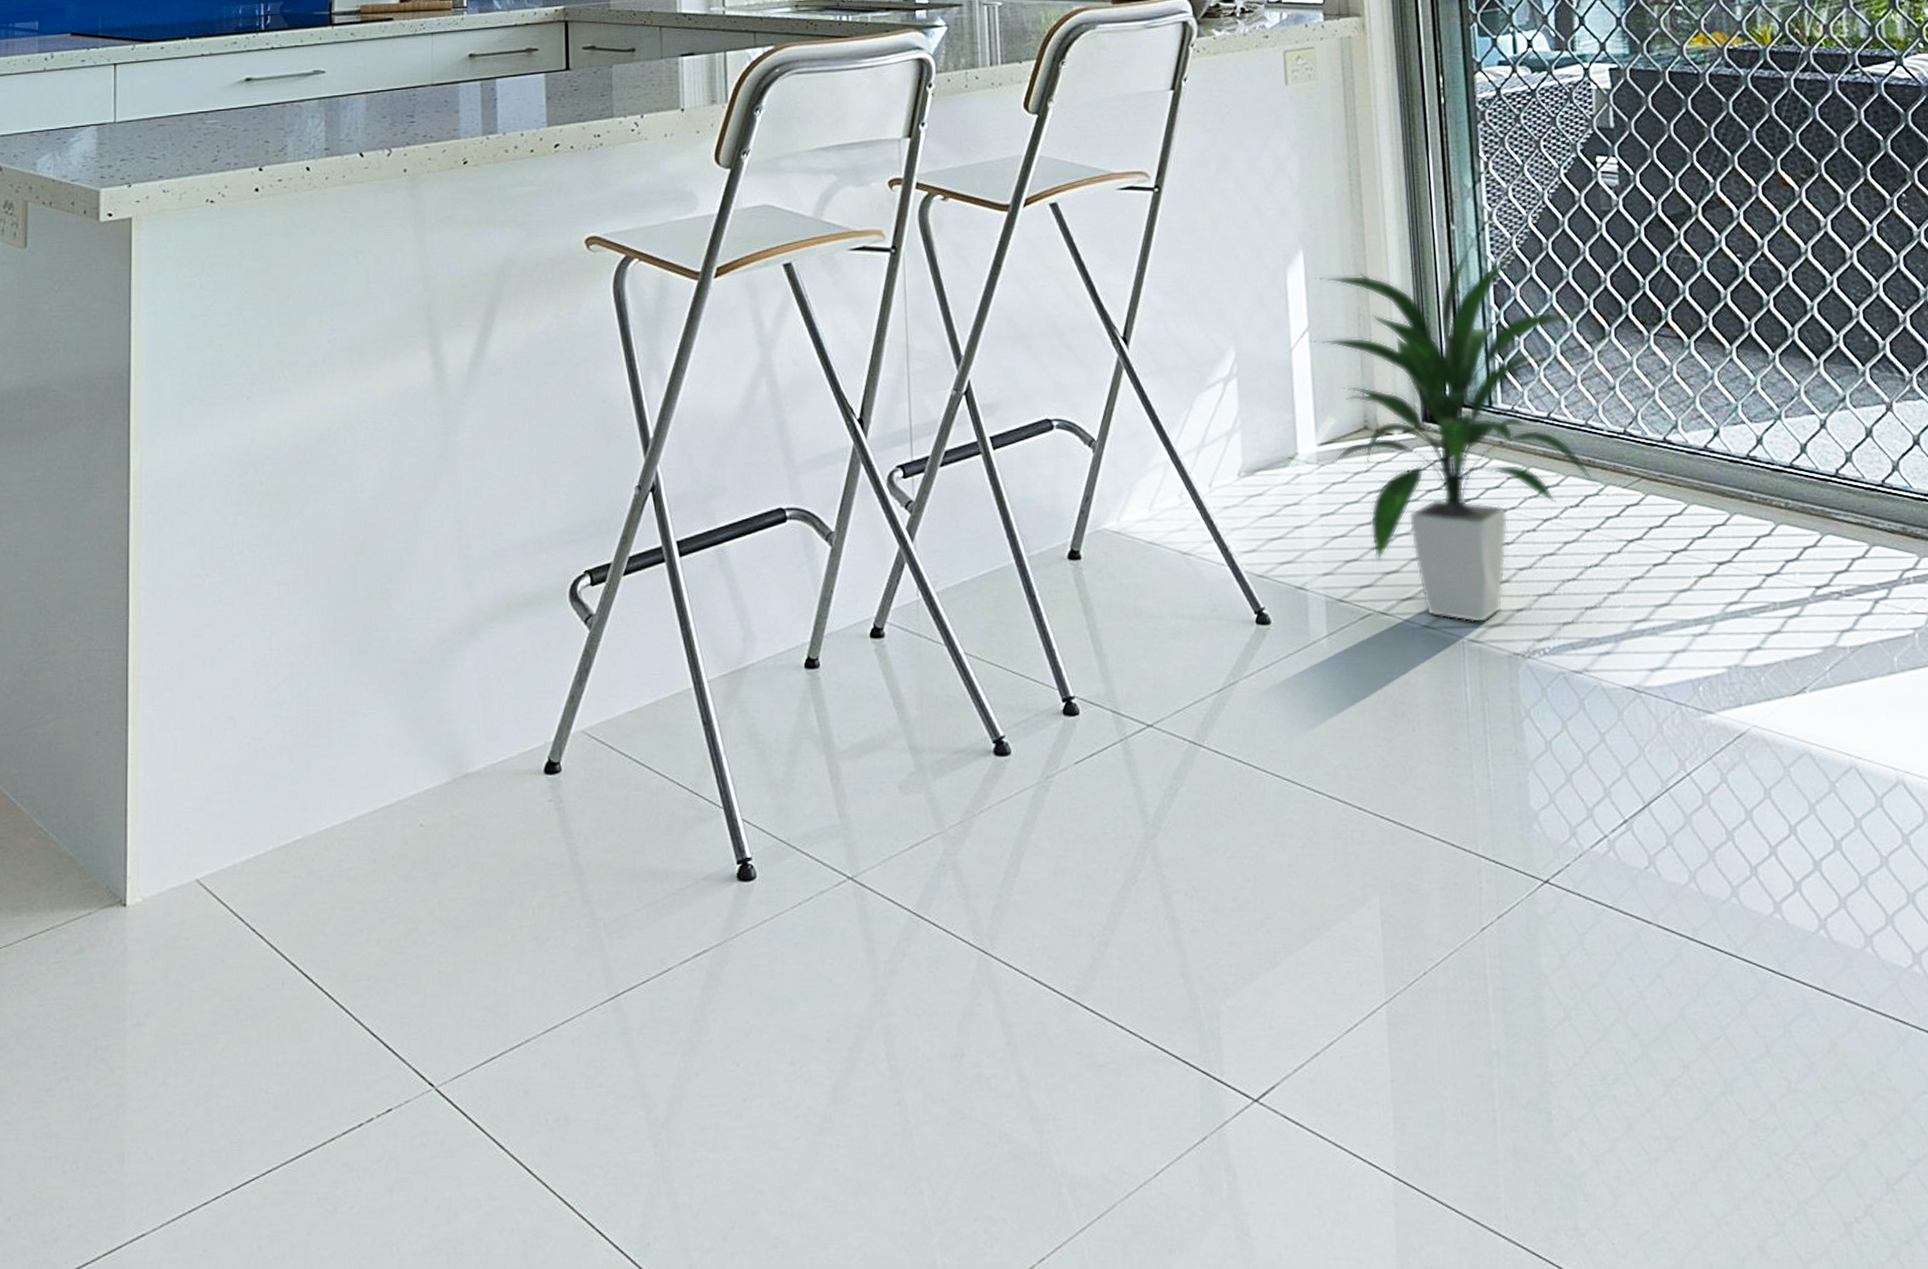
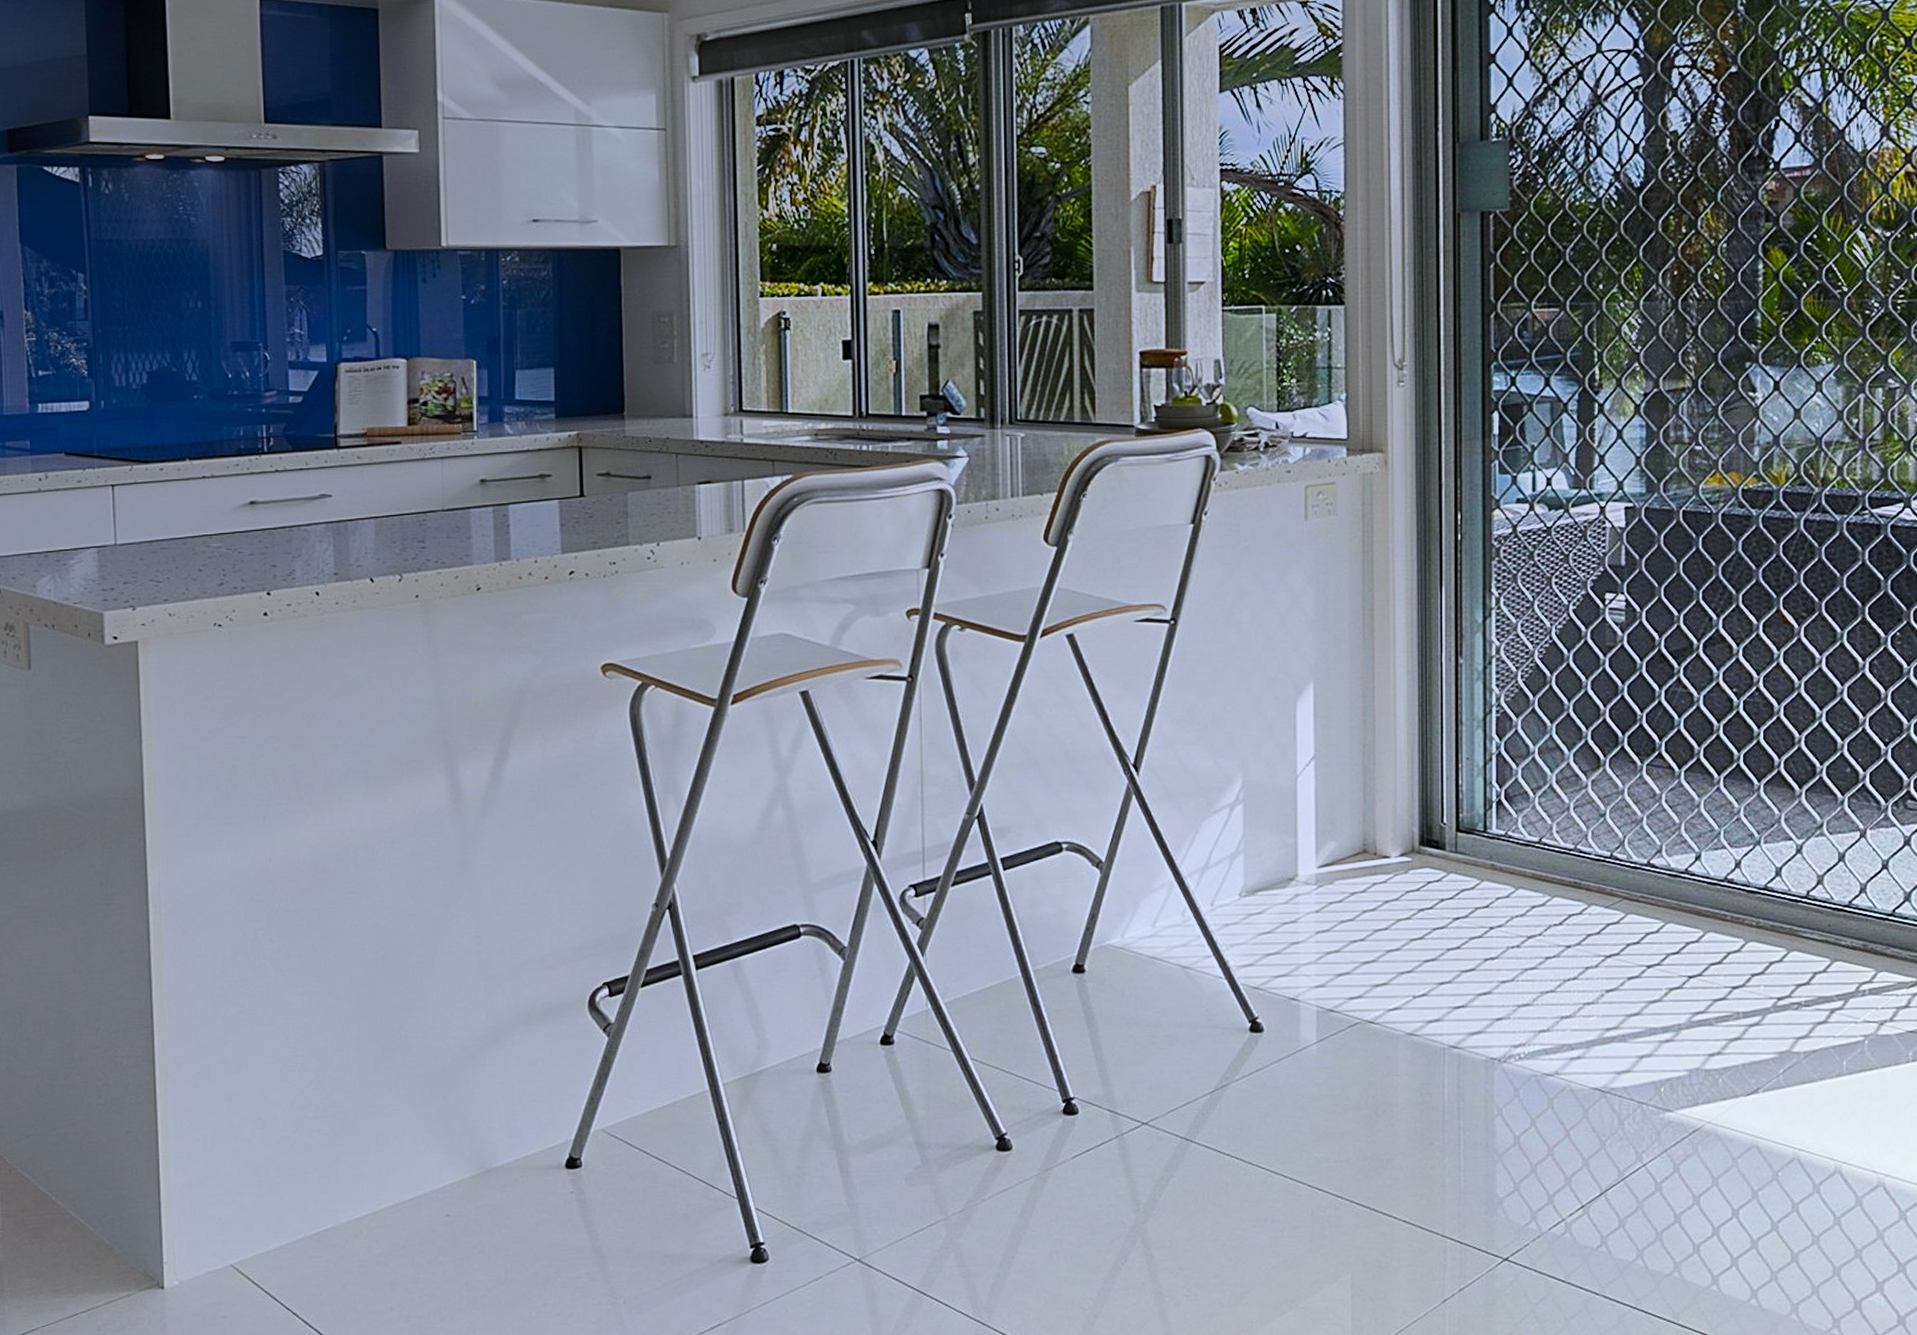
indoor plant: present [1310,241,1602,623] -> none [1315,674,1585,1031]

